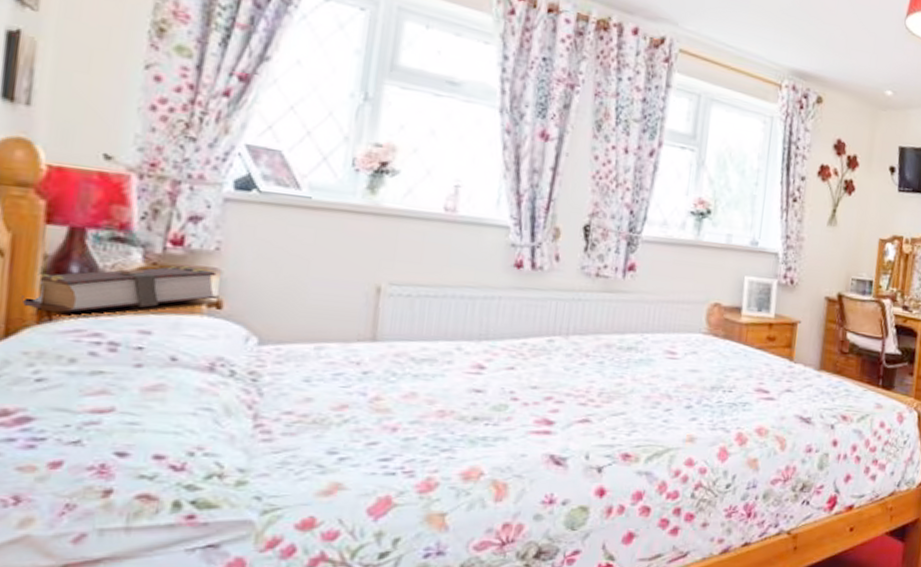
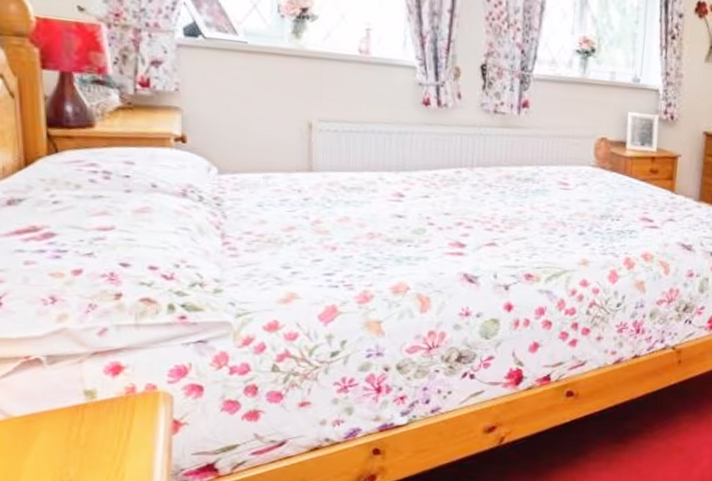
book: present [21,265,219,313] -> none [33,105,183,146]

